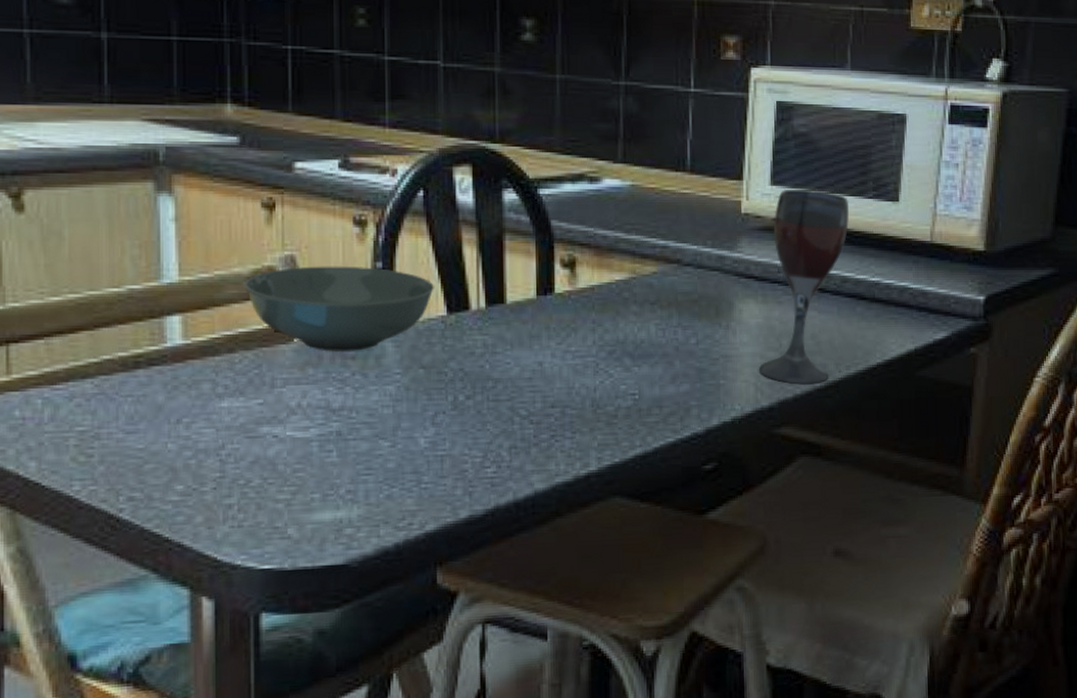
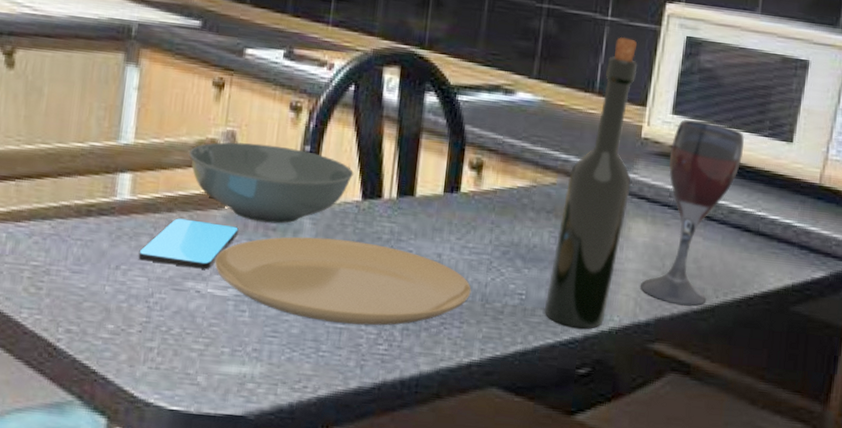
mobile phone: none [201,358,313,412] -> present [138,218,239,270]
plate: none [290,360,580,451] -> present [214,236,472,326]
wine bottle: none [660,108,736,425] -> present [544,36,638,330]

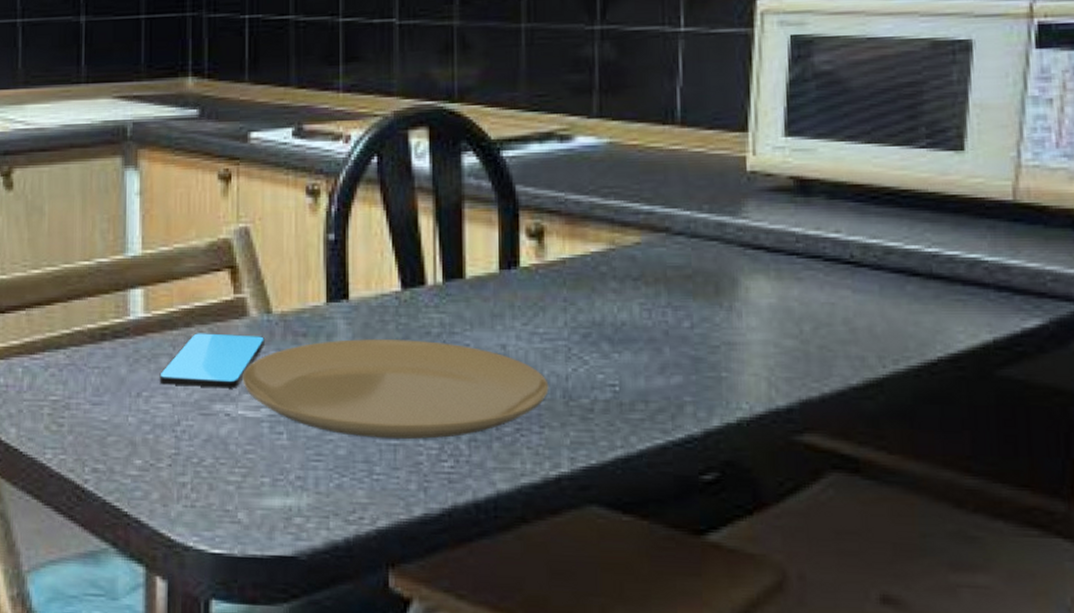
bowl: present [189,142,354,224] -> none [202,238,388,329]
wine bottle: present [544,36,638,330] -> none [646,49,741,425]
cup: present [641,119,745,307] -> none [773,139,894,382]

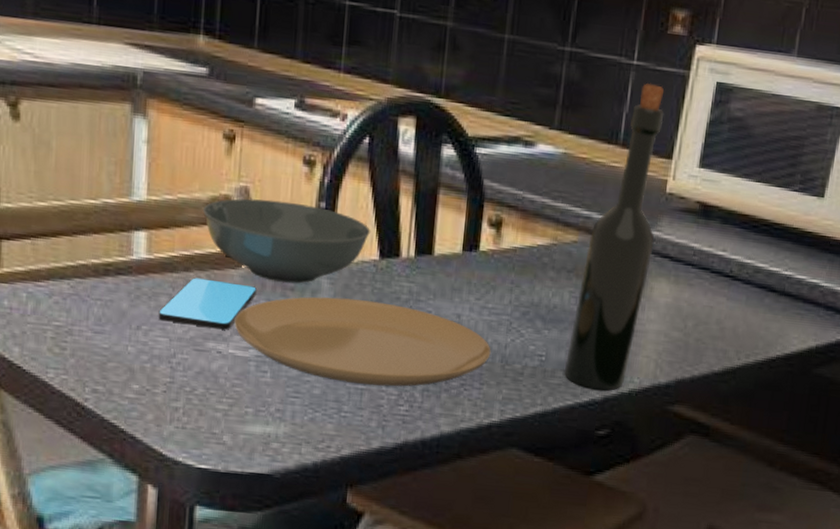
bowl: none [202,238,388,329] -> present [203,198,370,284]
wine bottle: none [646,49,741,425] -> present [564,82,665,392]

